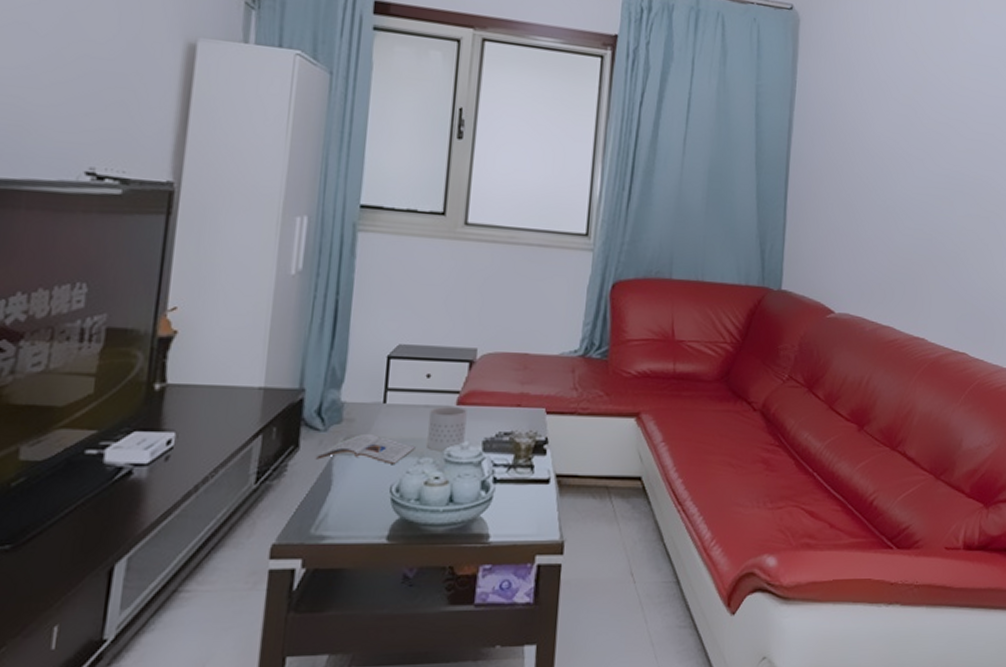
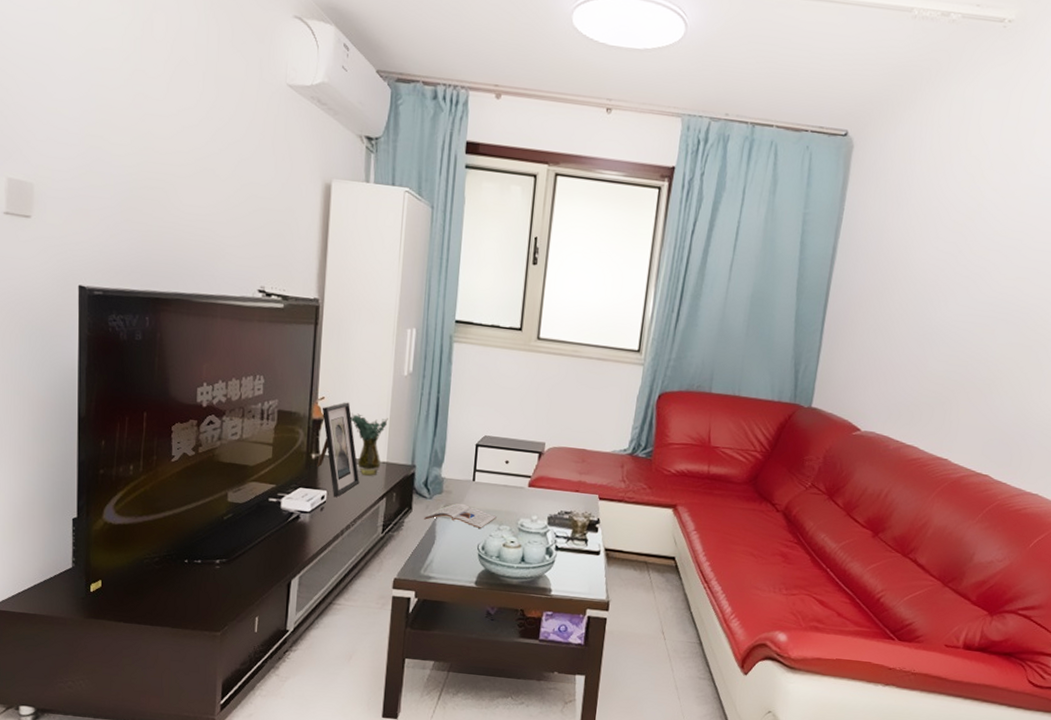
picture frame: none [161,312,225,439] -> present [317,402,360,497]
vase: none [213,325,268,409] -> present [350,413,388,477]
mug: present [427,405,467,452] -> none [505,486,537,523]

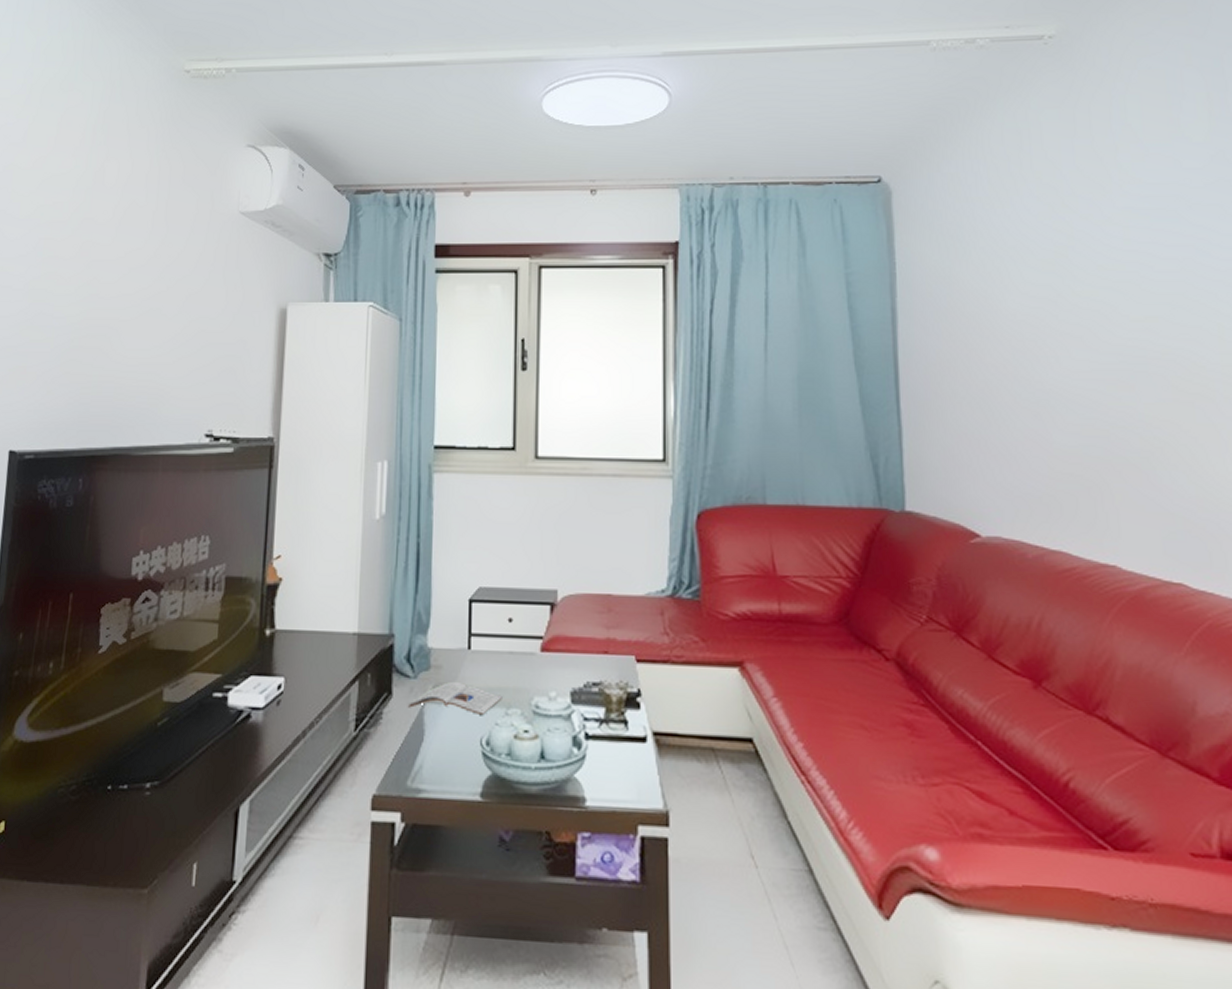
picture frame: present [317,402,360,497] -> none [272,559,325,684]
vase: present [350,413,388,477] -> none [312,572,358,654]

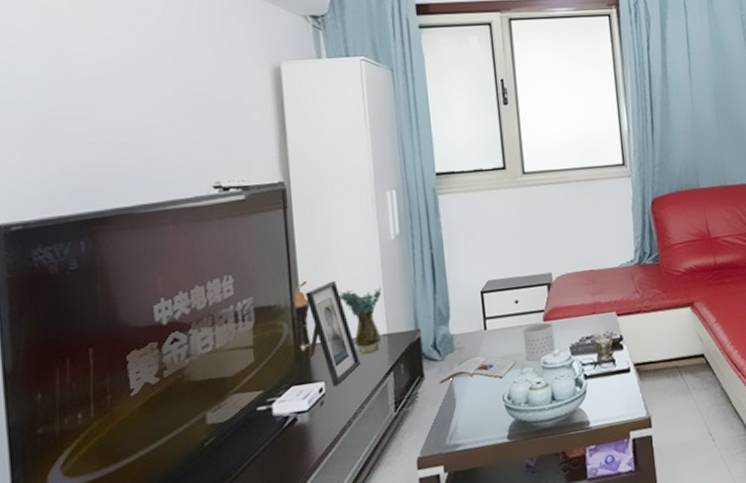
picture frame: none [272,559,325,684] -> present [304,281,361,386]
vase: none [312,572,358,654] -> present [339,287,382,355]
mug: none [513,652,552,703] -> present [522,322,555,362]

